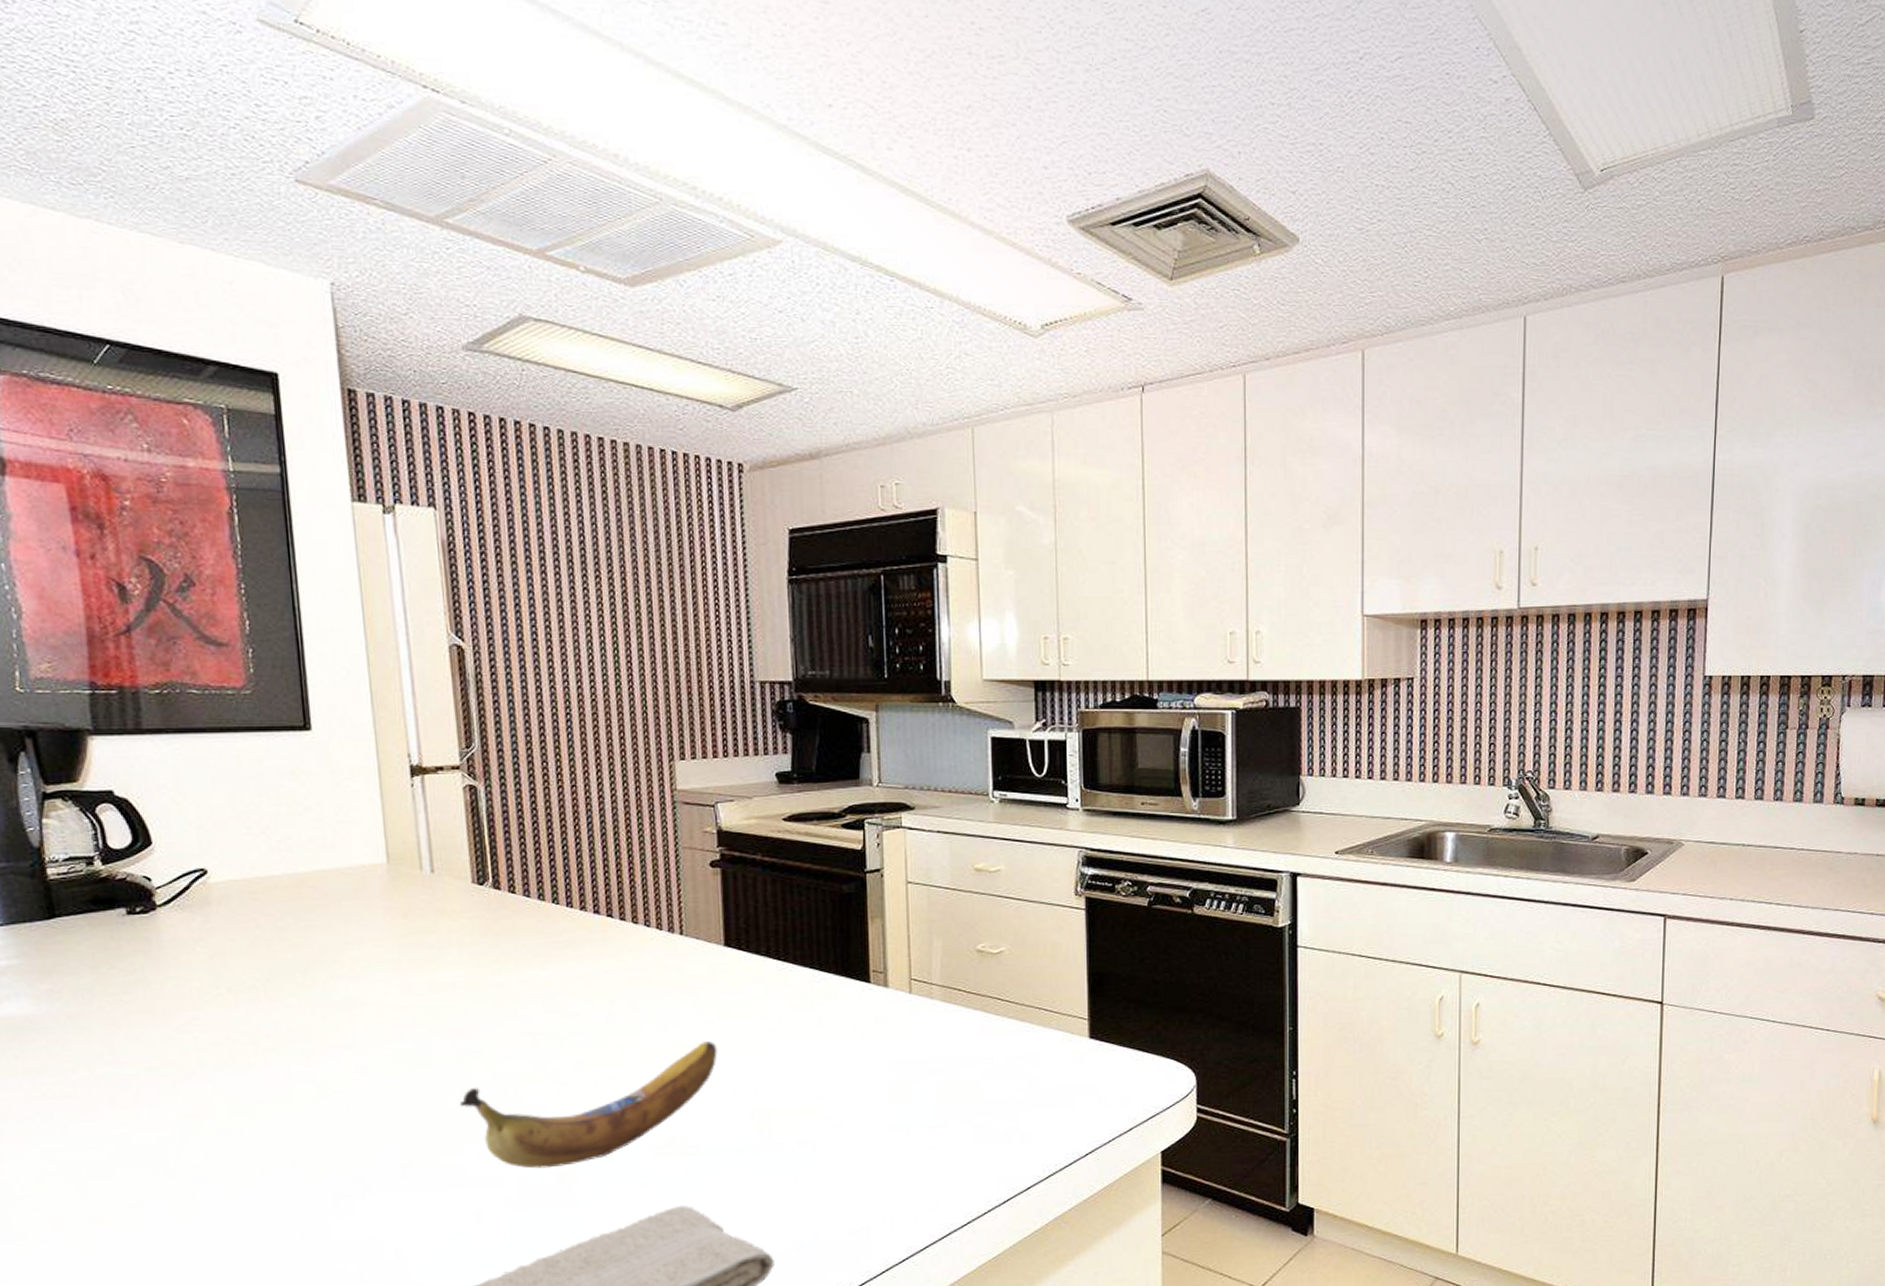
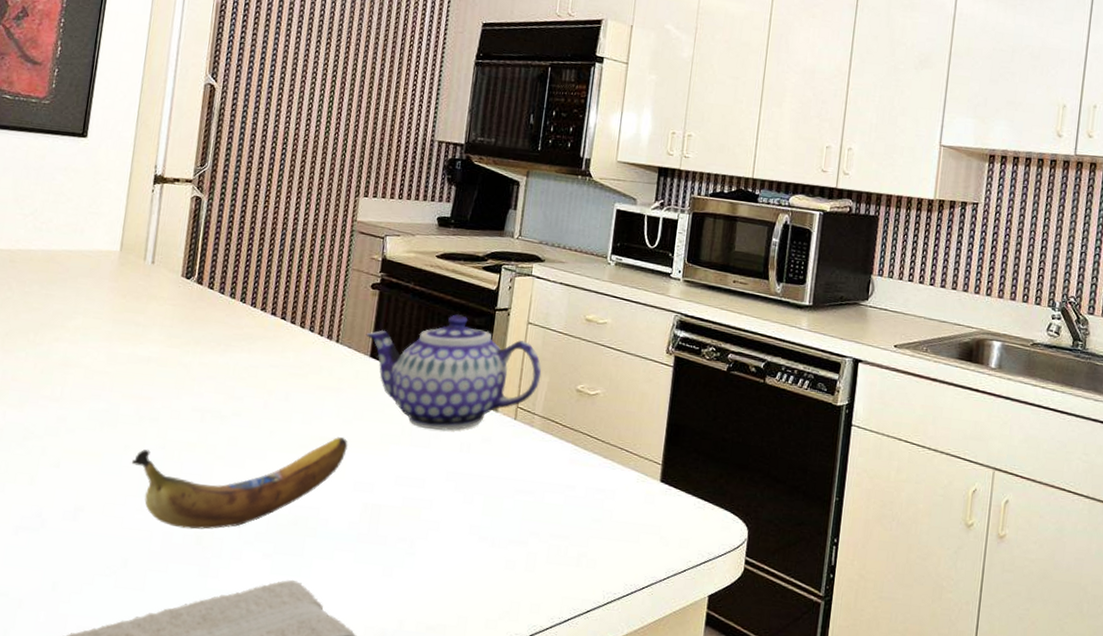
teapot: none [714,883,933,1017] -> present [366,314,542,431]

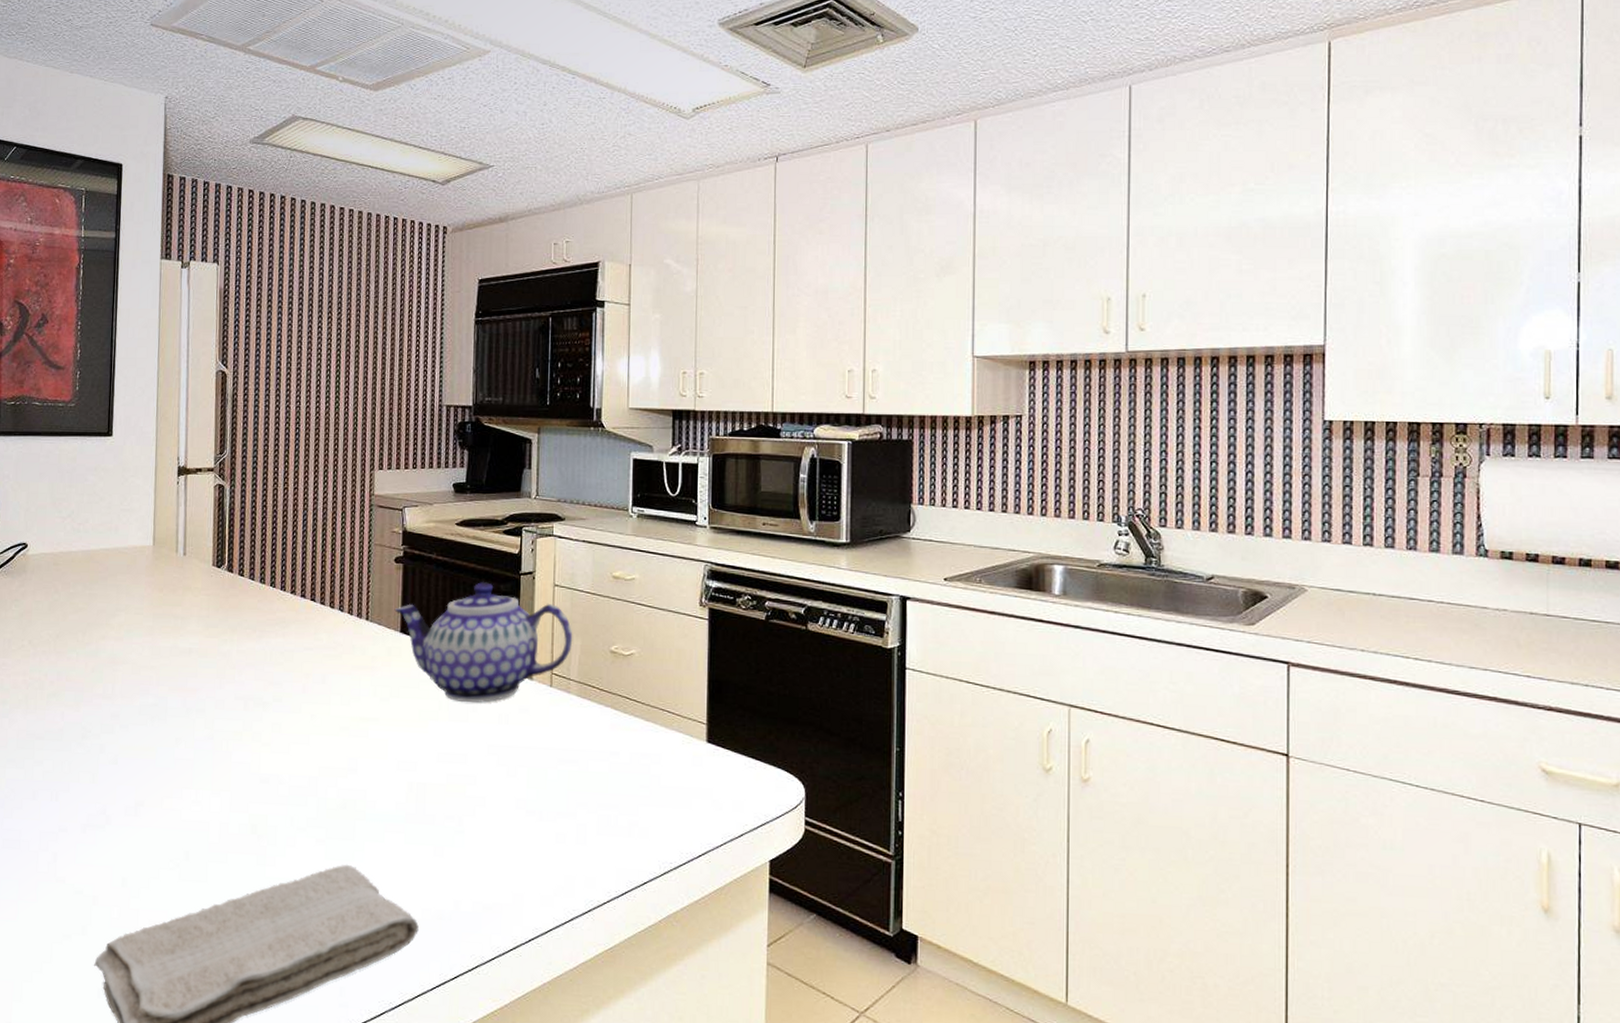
banana: present [131,436,348,530] -> none [183,715,388,819]

